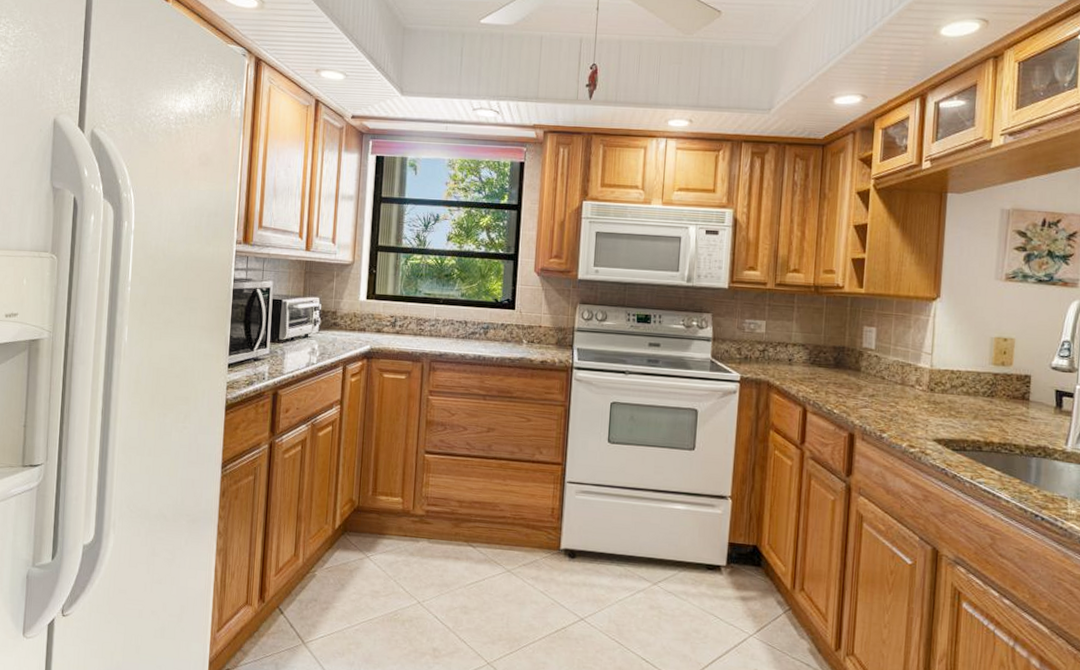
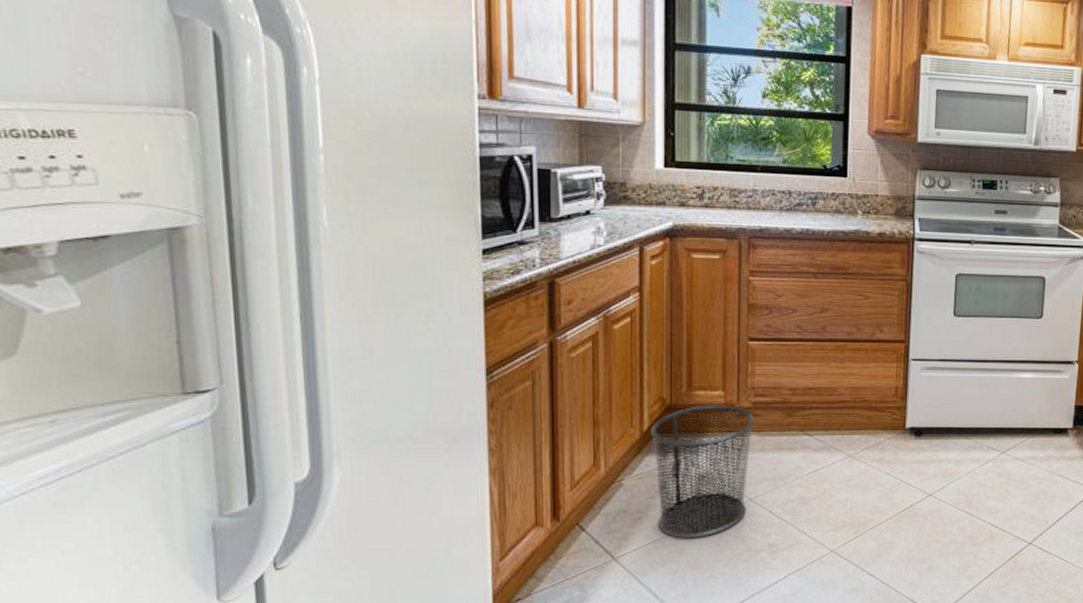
waste bin: none [340,509,426,634] -> present [650,405,754,539]

